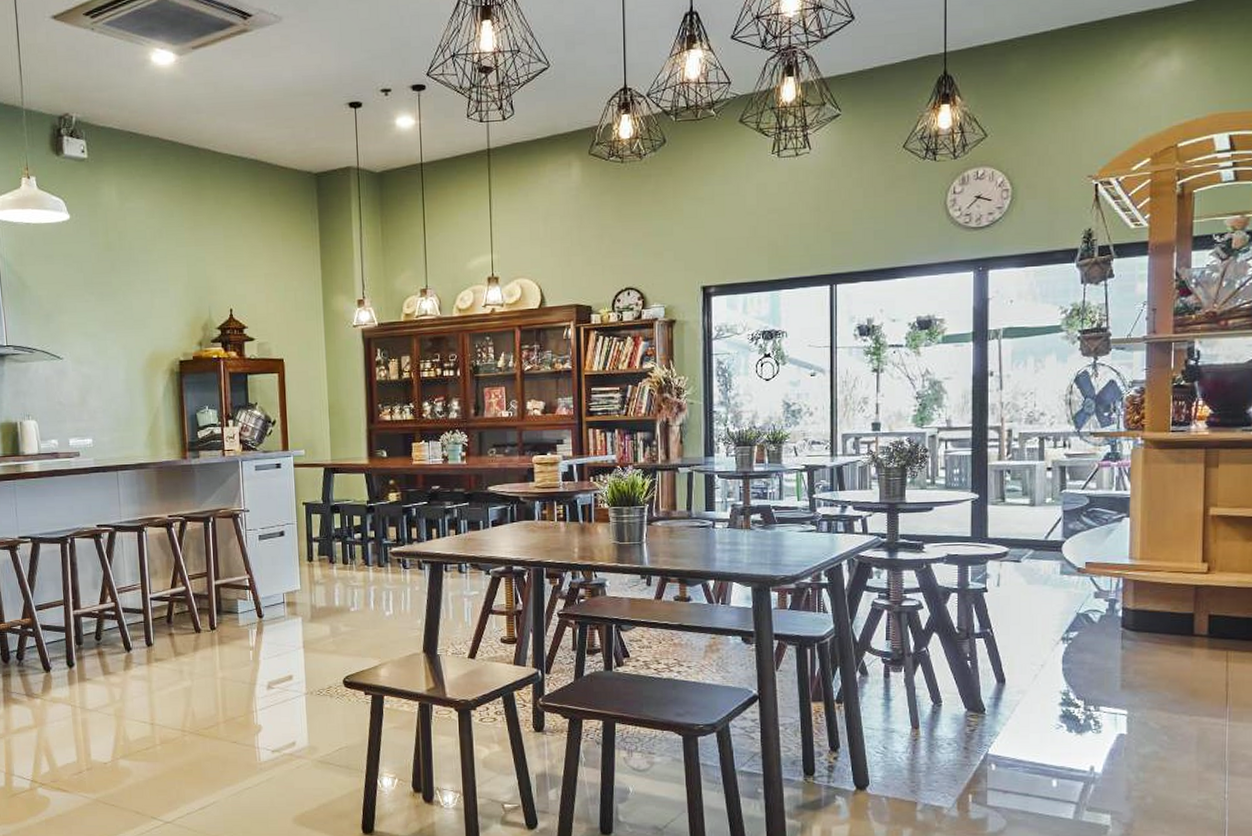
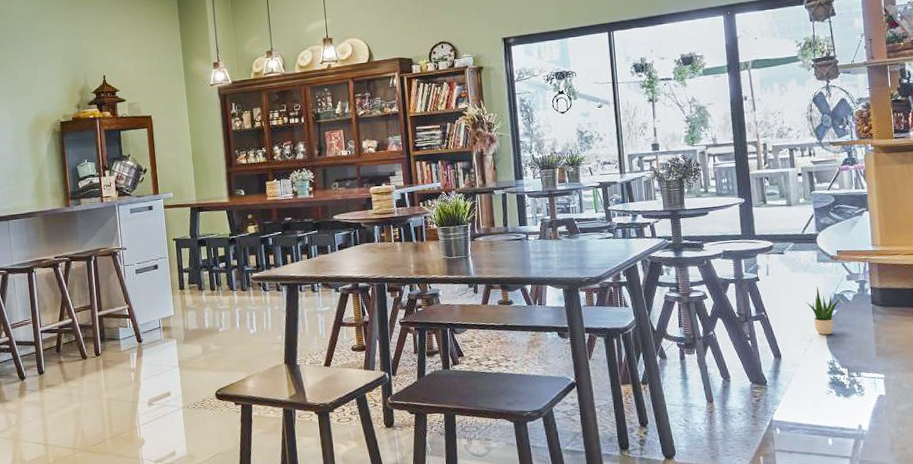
potted plant: none [1042,602,1087,660] -> present [806,286,843,335]

